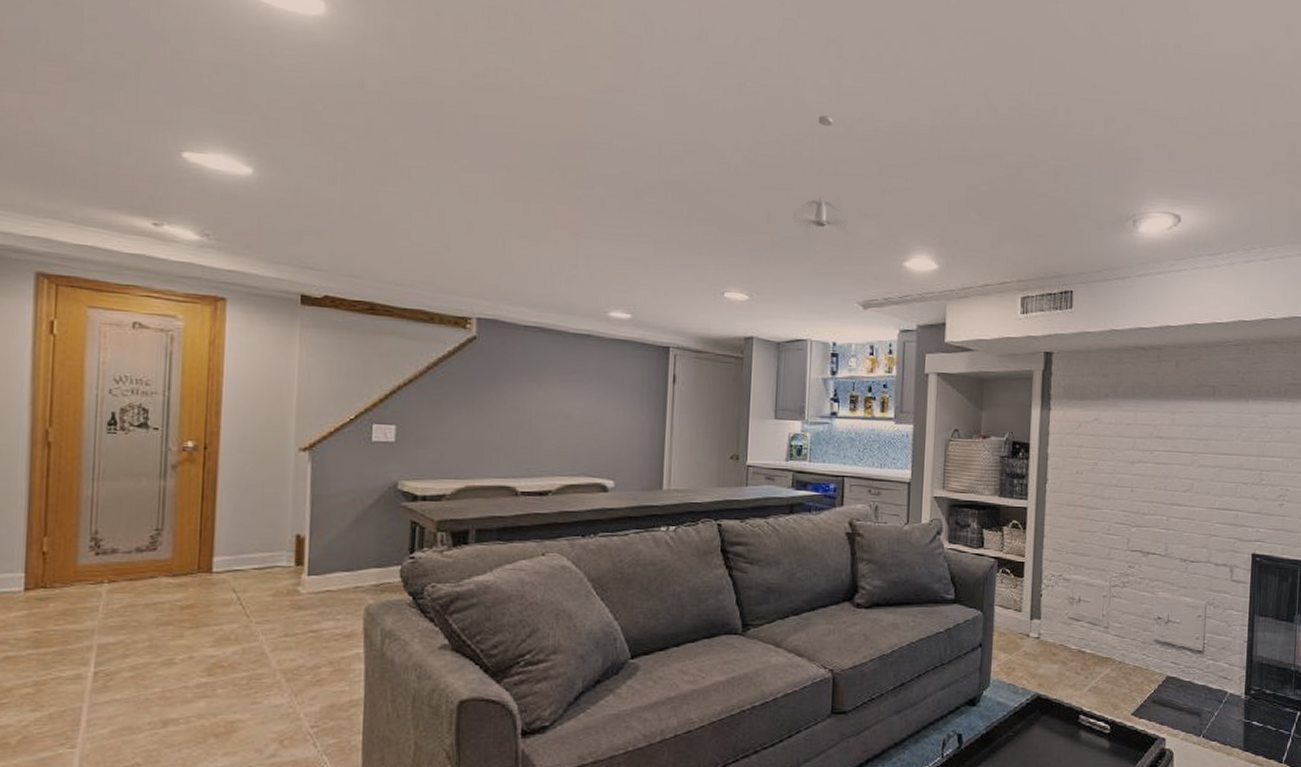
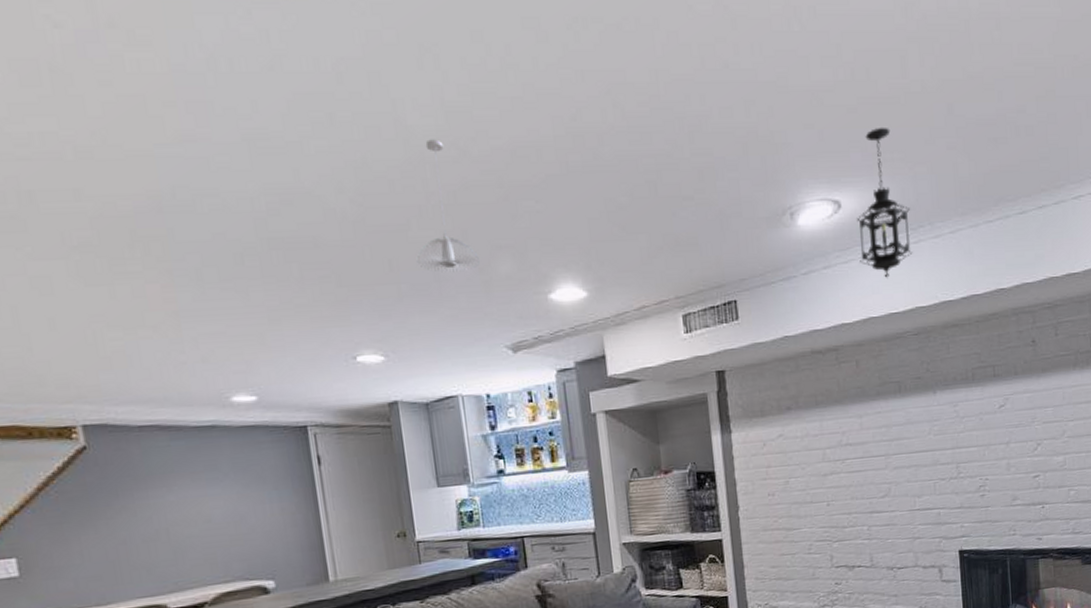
hanging lantern: none [1192,155,1244,291] -> present [856,127,913,279]

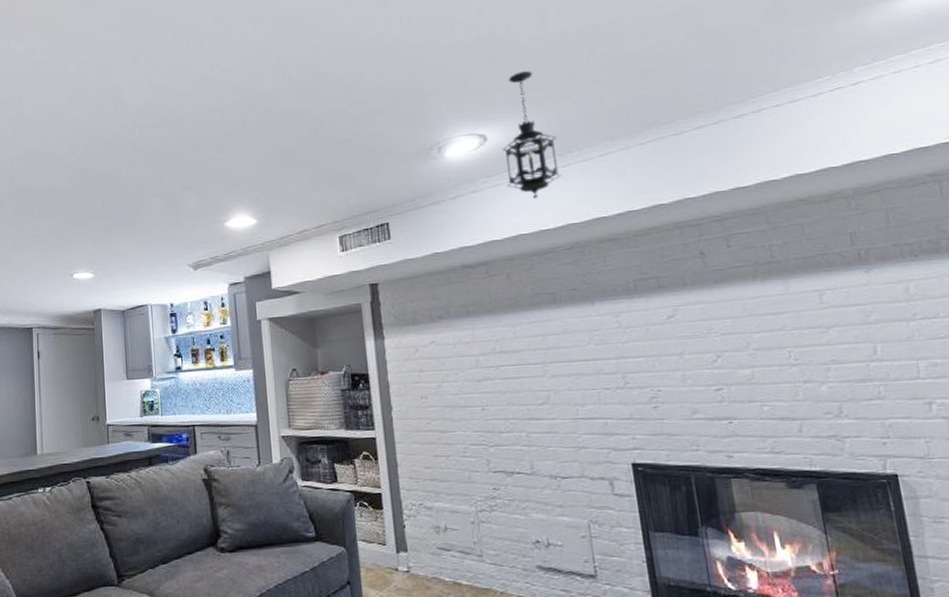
pendant light: present [416,139,480,272] -> none [123,111,171,208]

